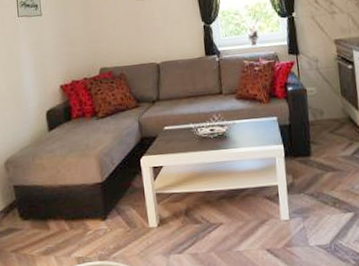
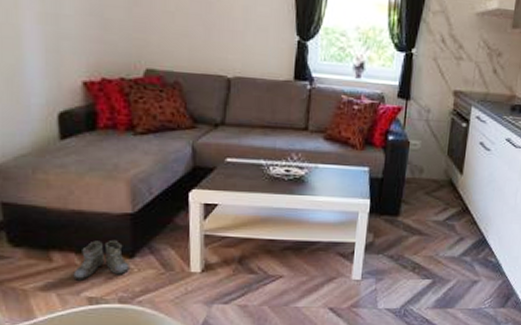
boots: none [65,206,105,244] -> present [73,239,131,281]

